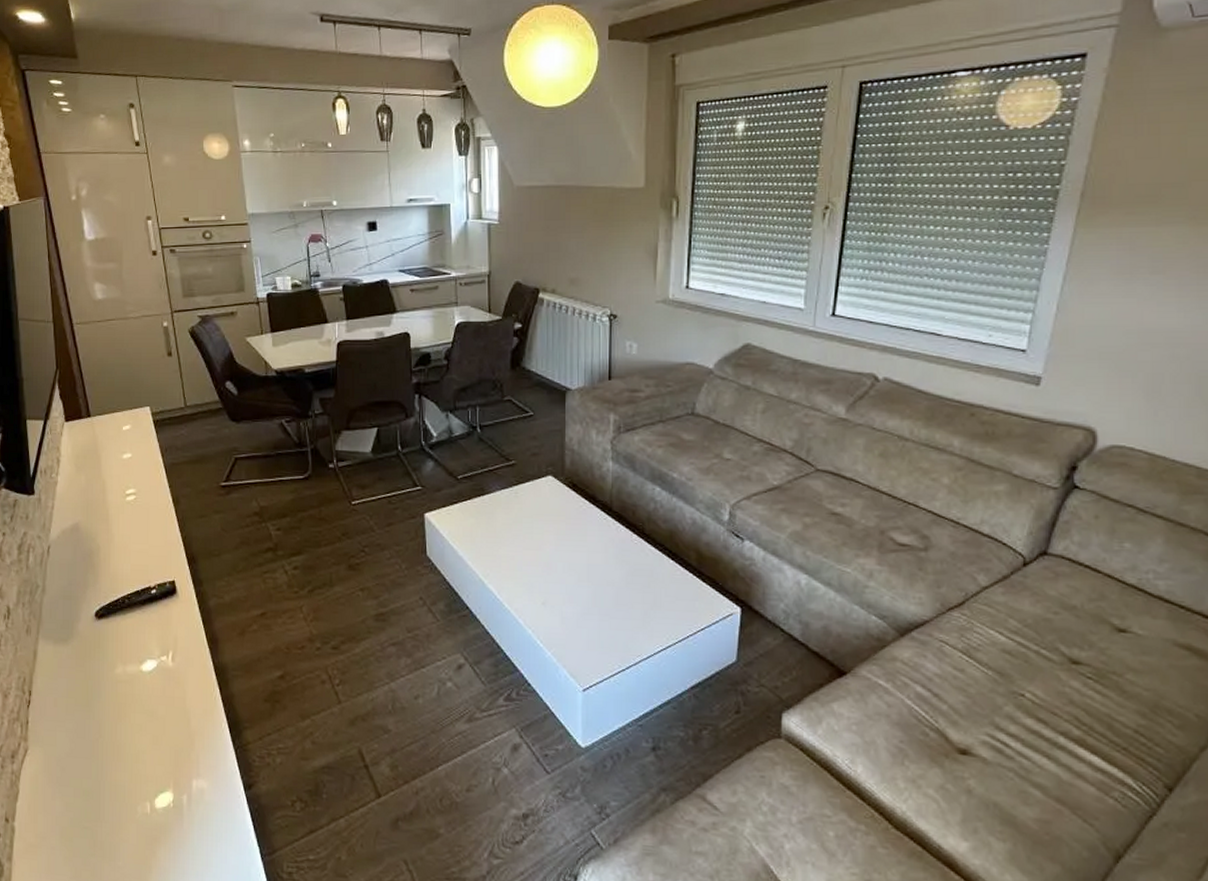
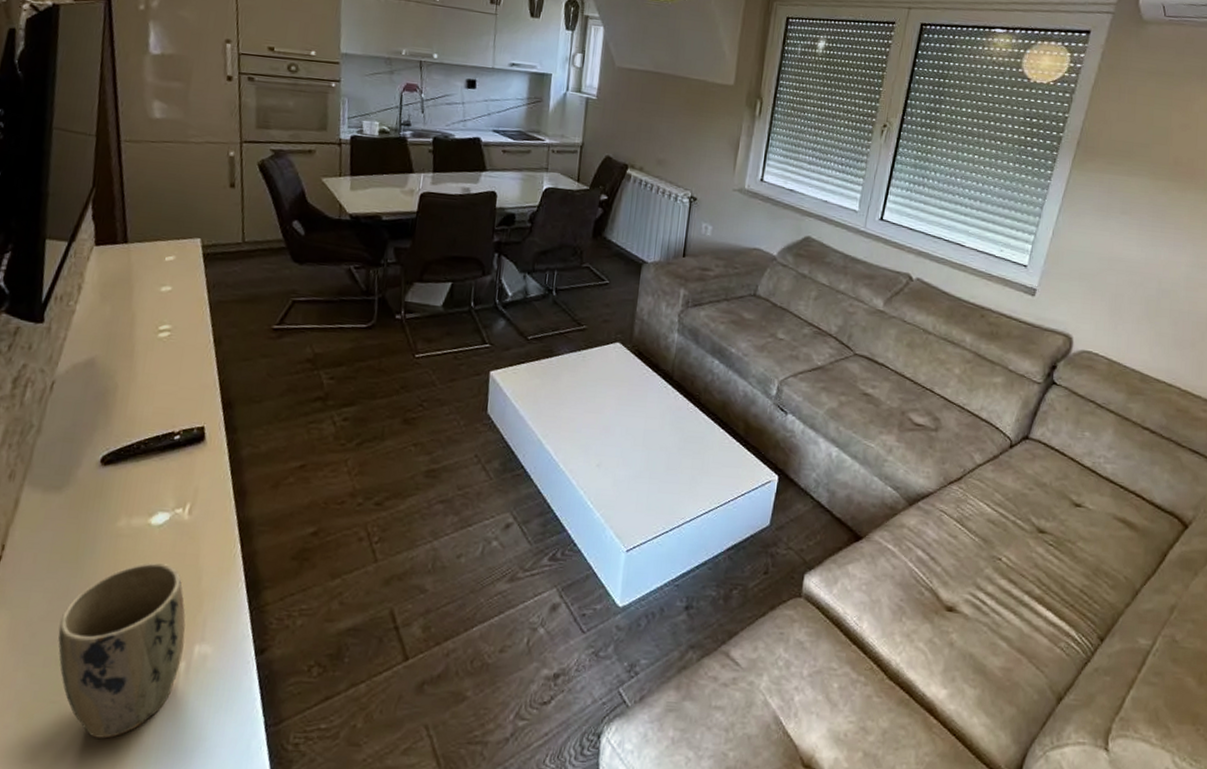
plant pot: none [82,705,183,861] -> present [58,563,186,739]

